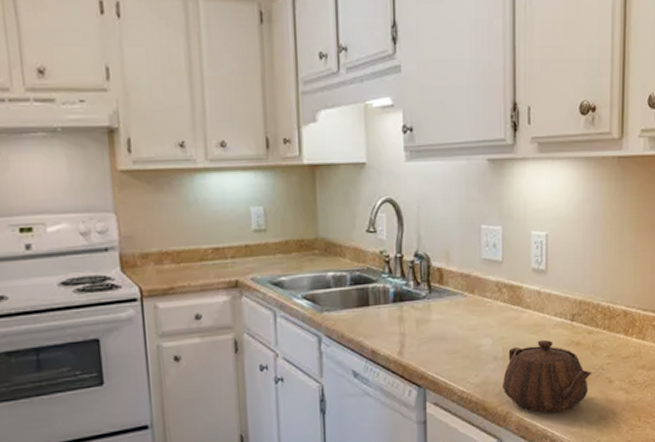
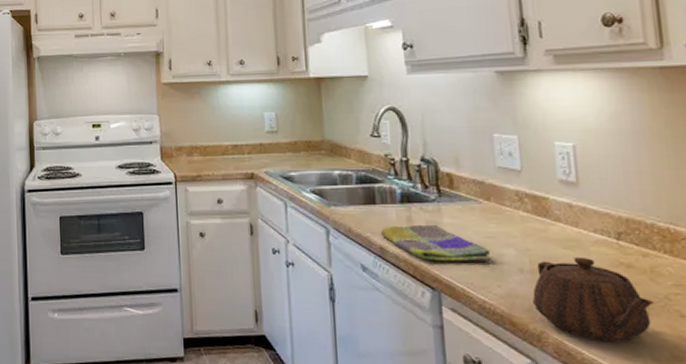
dish towel: none [372,321,472,359] -> present [380,224,492,262]

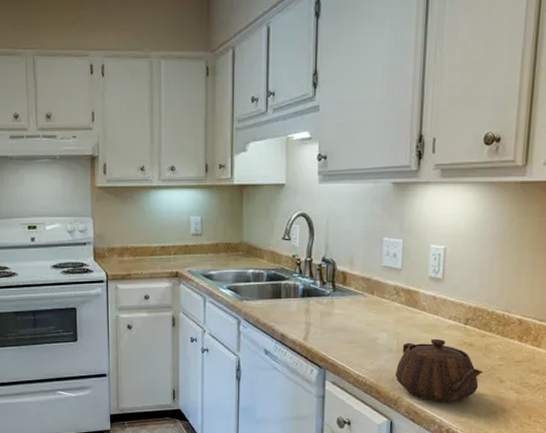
dish towel: present [380,224,492,262] -> none [282,314,369,345]

